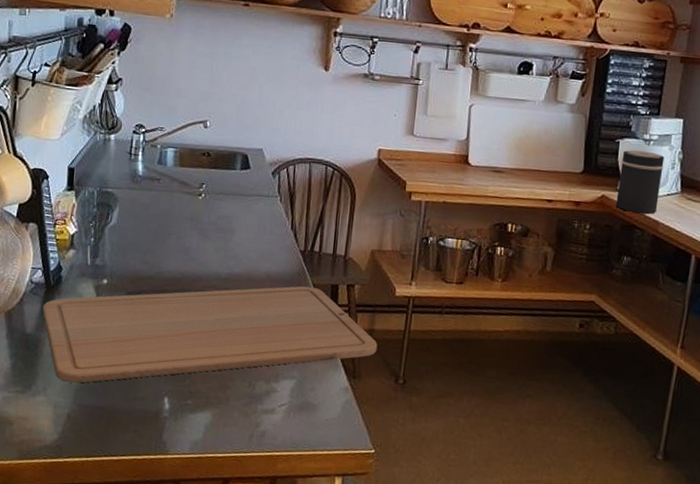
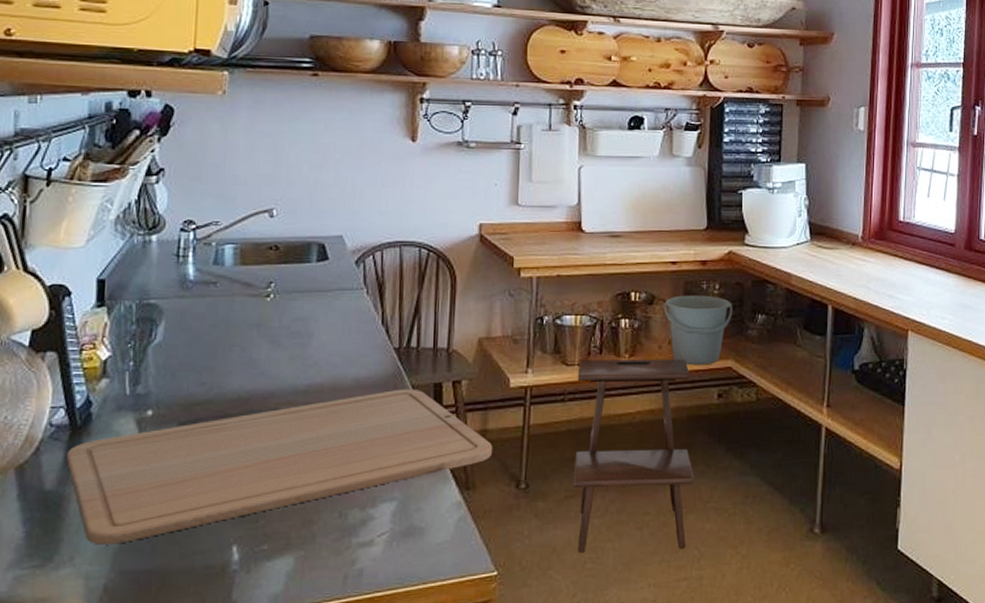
step stool: none [443,279,556,456] -> present [573,359,695,553]
bucket: none [536,231,601,297] -> present [664,295,733,366]
cylinder: present [615,150,665,214] -> none [744,200,790,266]

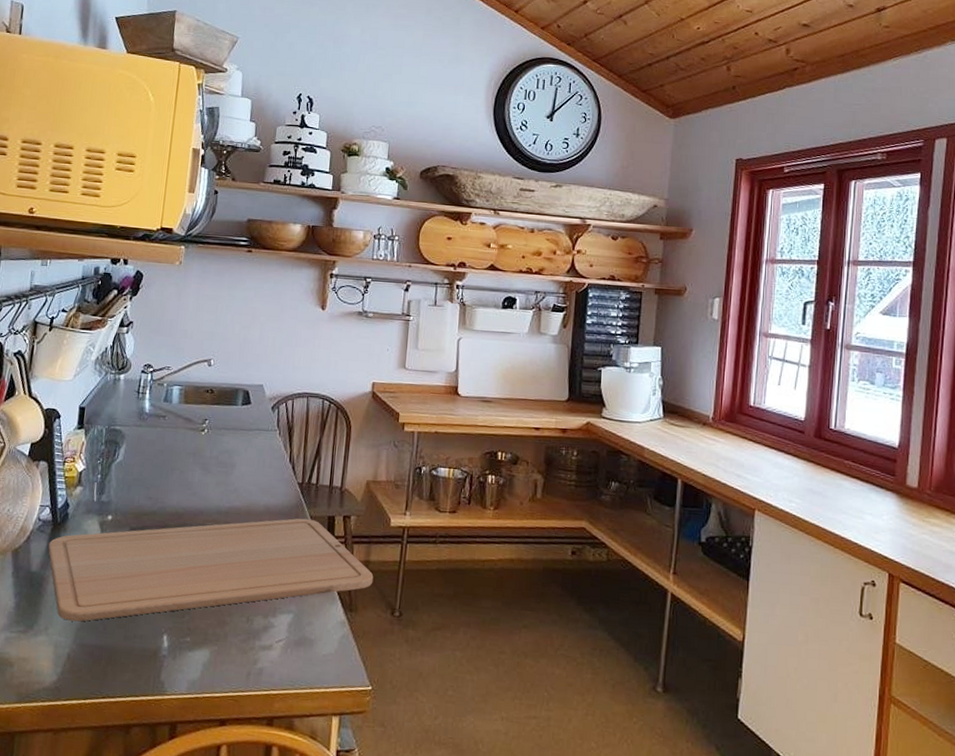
step stool: present [573,359,695,553] -> none [439,508,548,690]
bucket: present [664,295,733,366] -> none [526,458,589,524]

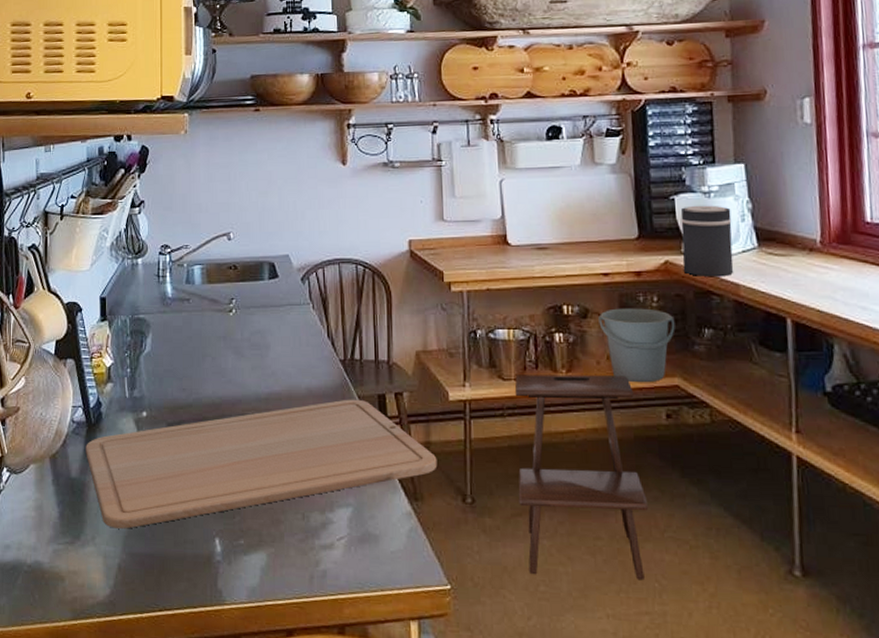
step stool: none [439,508,548,690] -> present [514,374,649,581]
bucket: none [526,458,589,524] -> present [598,308,675,383]
cylinder: none [601,377,646,439] -> present [680,205,734,276]

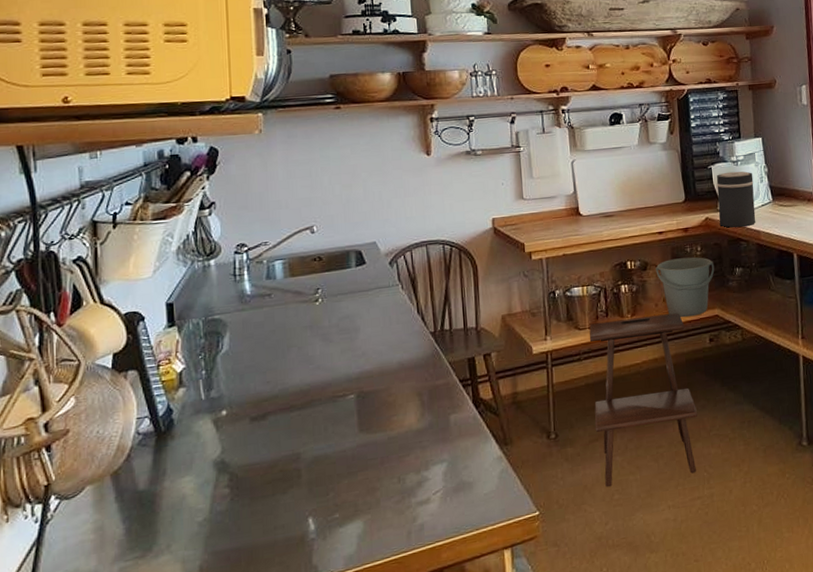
chopping board: present [86,399,438,529] -> none [155,365,524,532]

